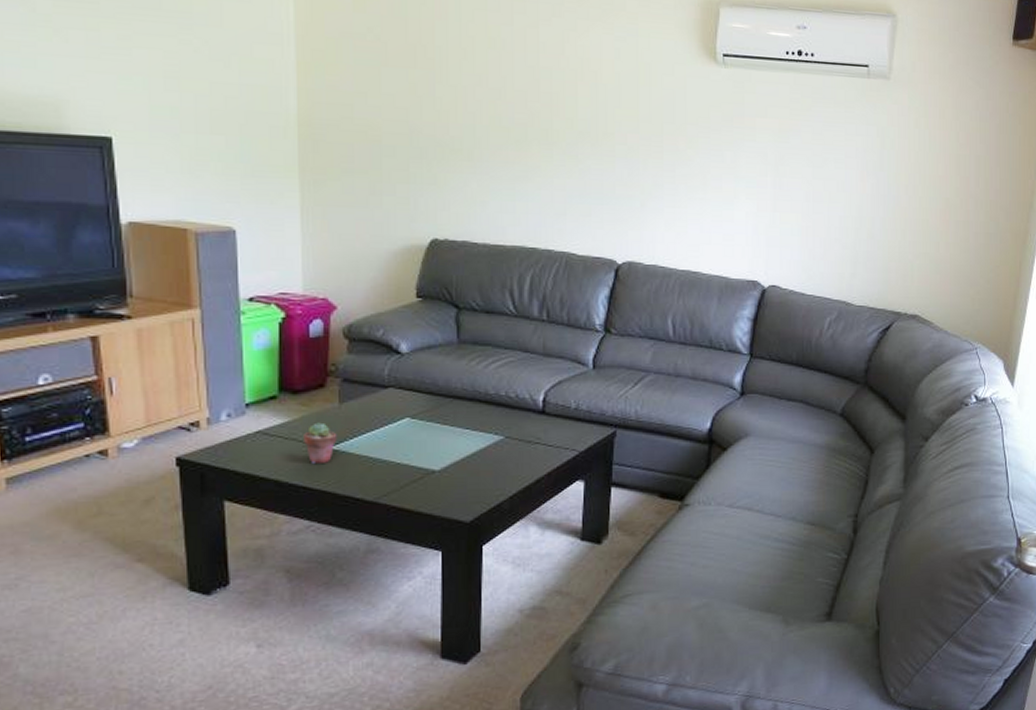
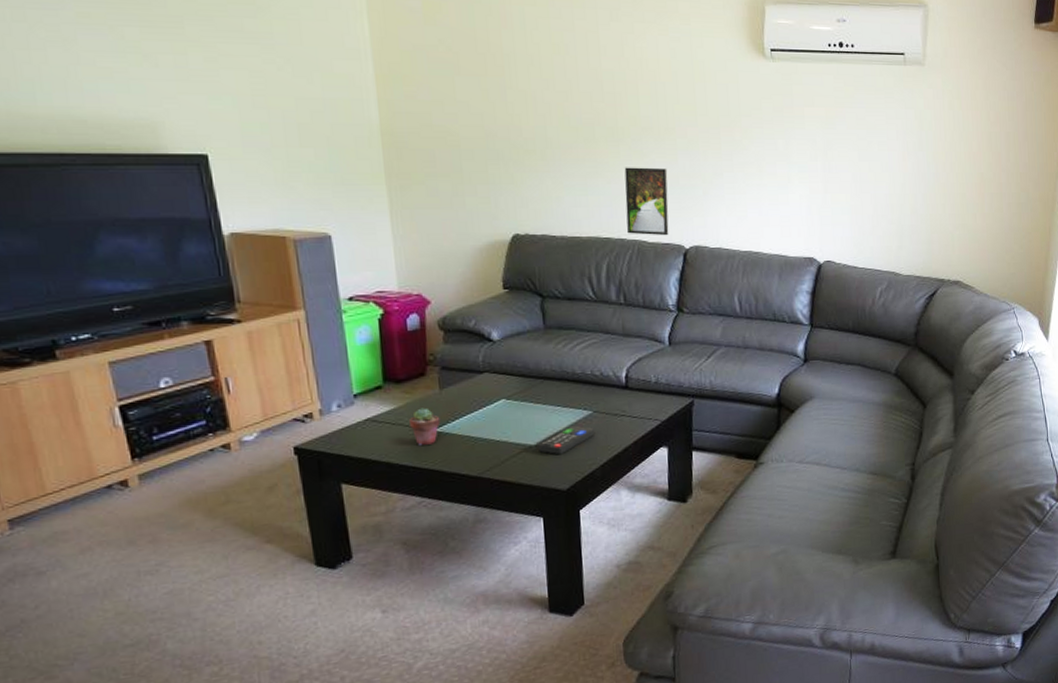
remote control: none [442,451,504,483] -> present [538,425,594,455]
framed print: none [555,173,603,249] -> present [624,167,669,236]

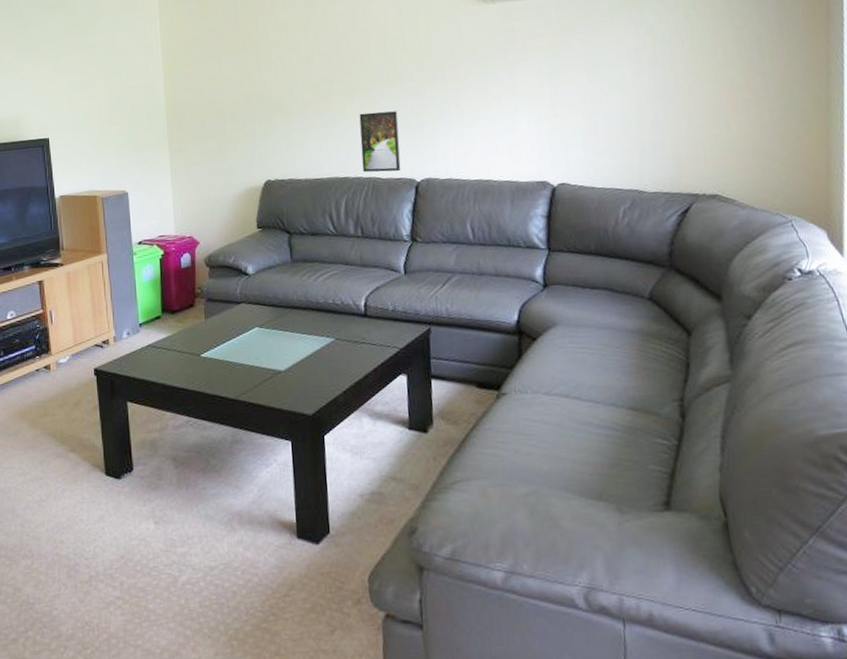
potted succulent: present [409,408,441,446] -> none [181,335,205,370]
remote control: present [538,425,594,455] -> none [287,352,337,381]

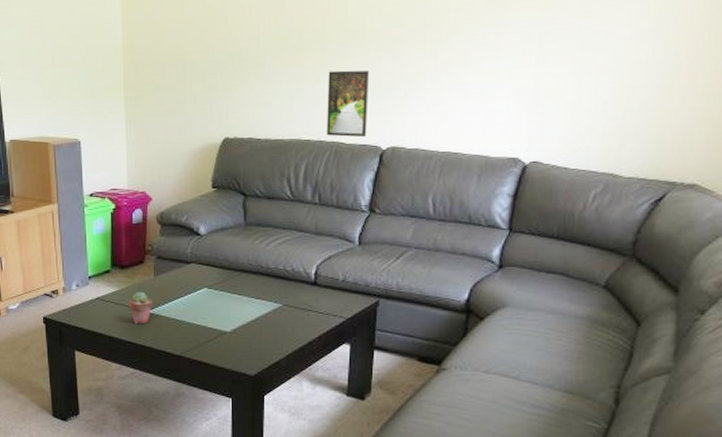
potted succulent: none [181,335,205,370] -> present [129,291,153,325]

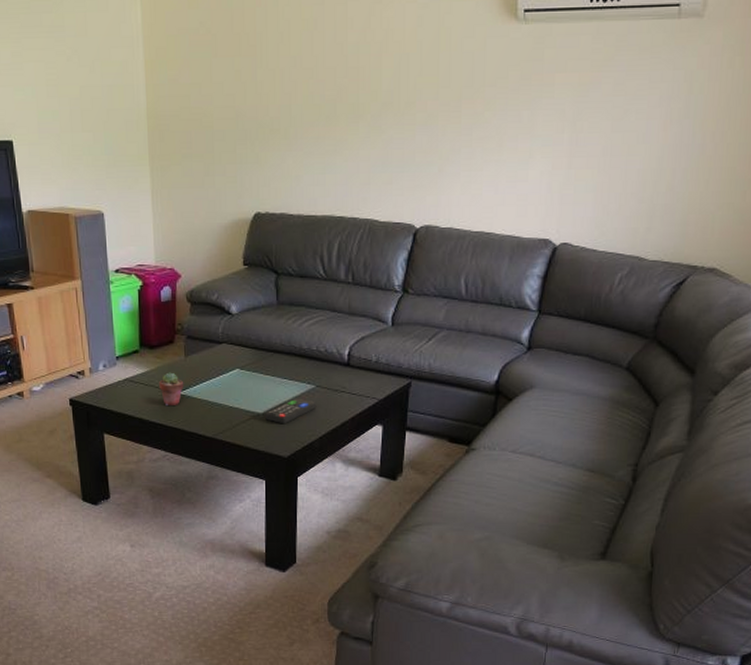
remote control: none [232,317,282,343] -> present [265,398,315,424]
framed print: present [327,70,370,138] -> none [361,144,404,215]

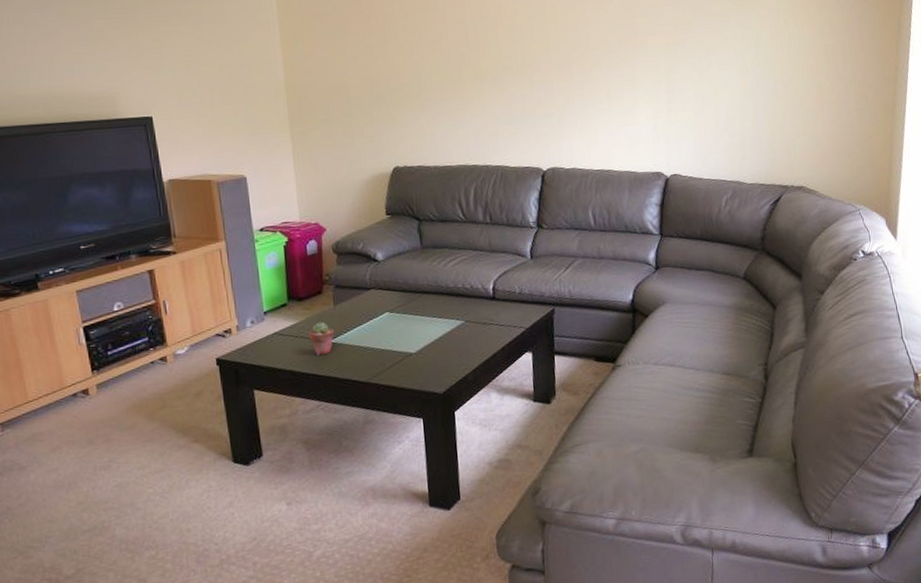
remote control: present [265,398,315,424] -> none [418,334,466,362]

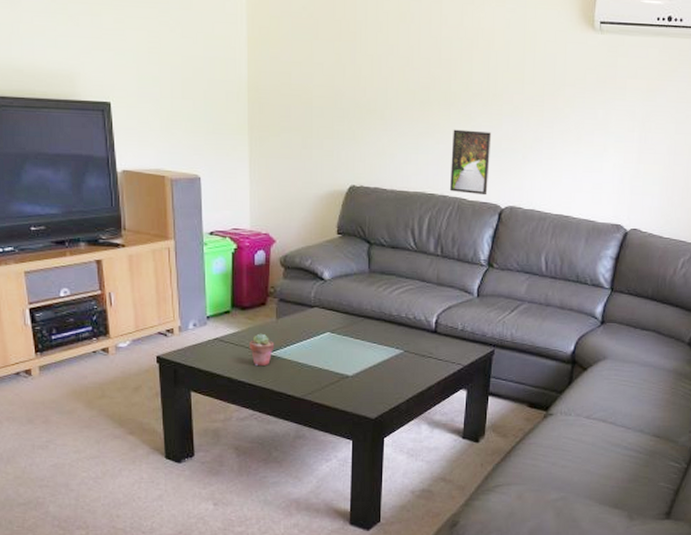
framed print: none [488,100,529,161] -> present [450,129,492,196]

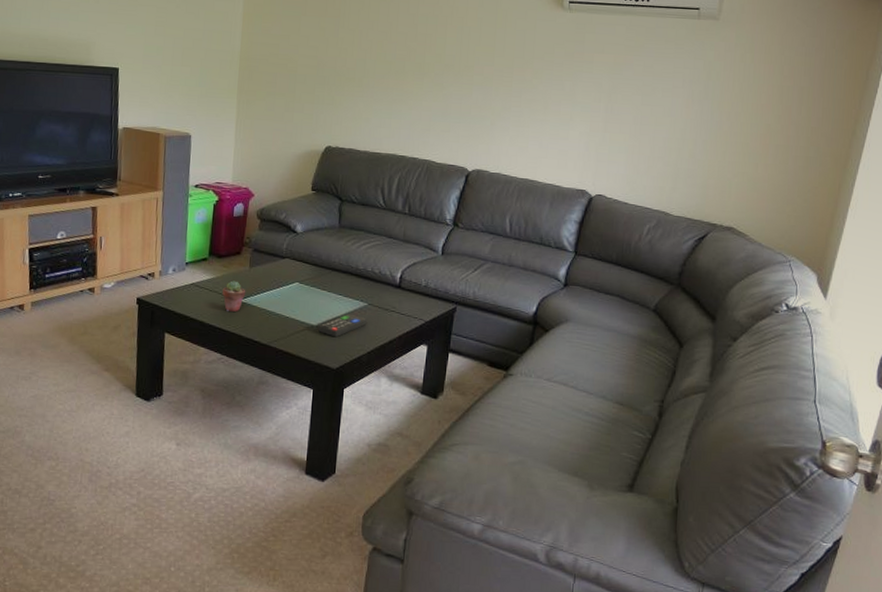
remote control: none [354,362,403,387] -> present [318,314,366,338]
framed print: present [450,129,492,196] -> none [420,97,462,159]

